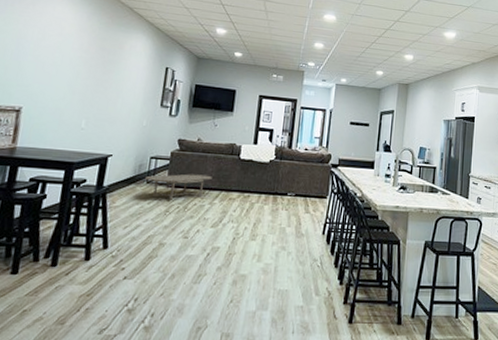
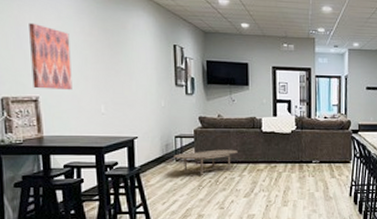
wall art: none [19,36,67,103] -> present [29,23,72,91]

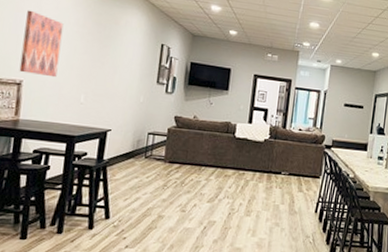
coffee table: present [174,149,238,175] -> none [143,150,208,175]

